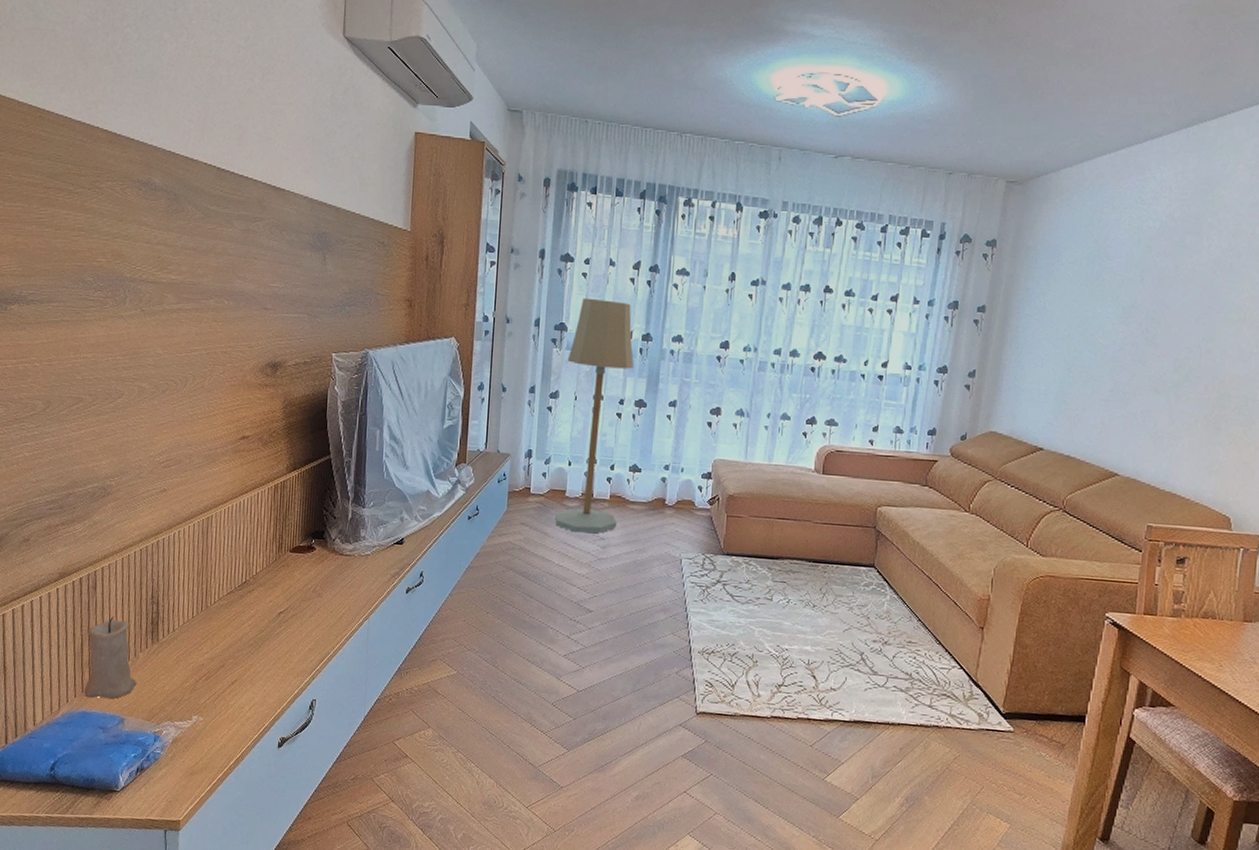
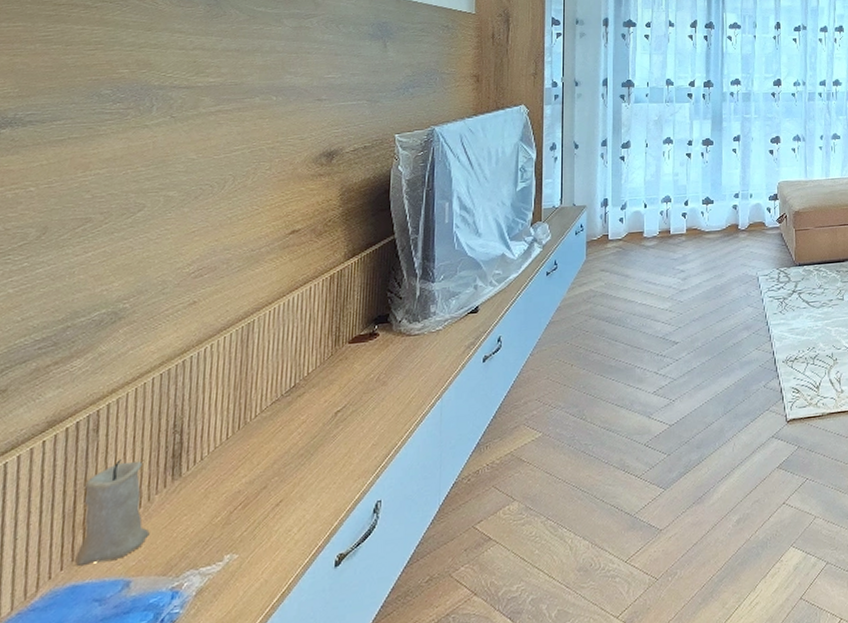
floor lamp: present [555,297,634,533] -> none [635,55,699,270]

